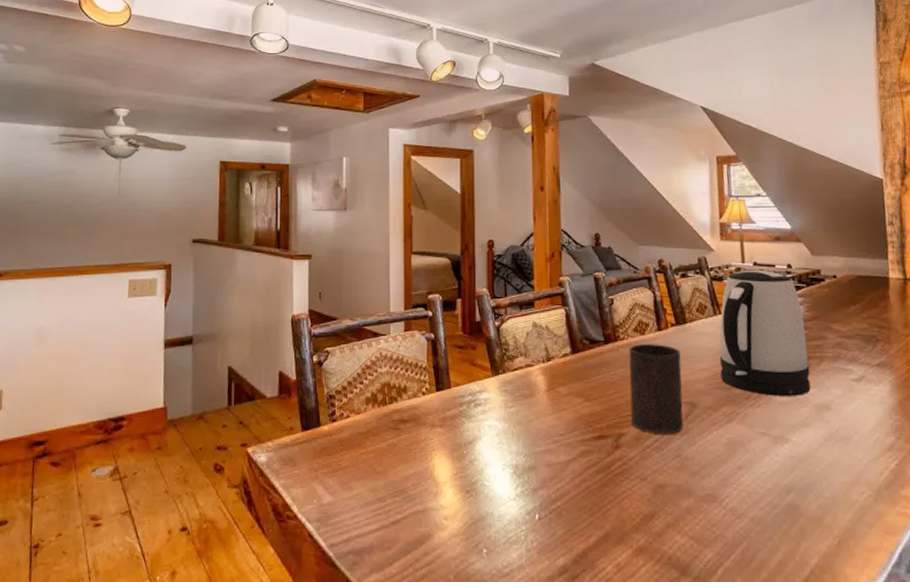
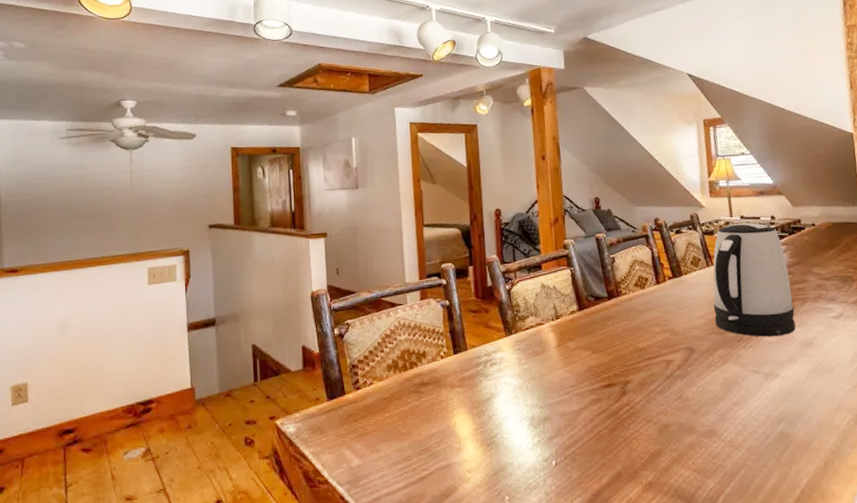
cup: present [628,344,683,435] -> none [630,296,684,380]

